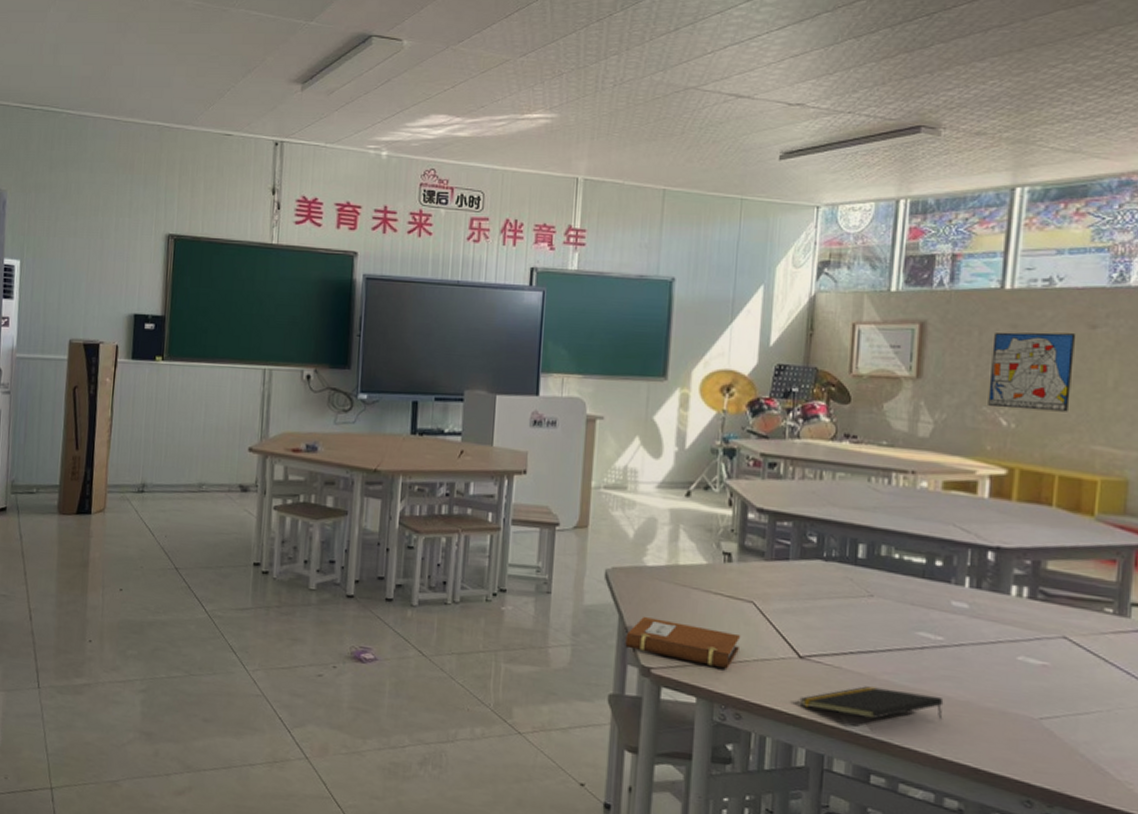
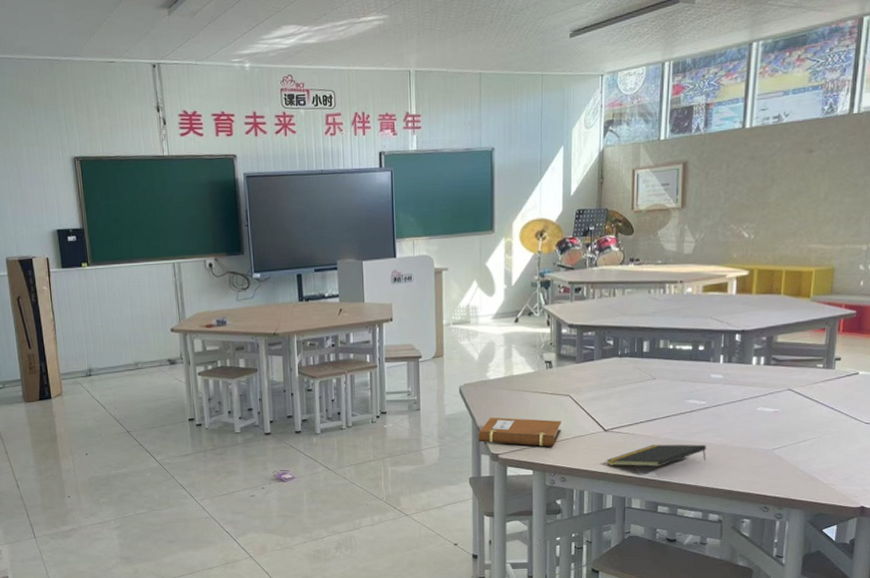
wall art: present [988,332,1077,412] -> none [734,158,798,224]

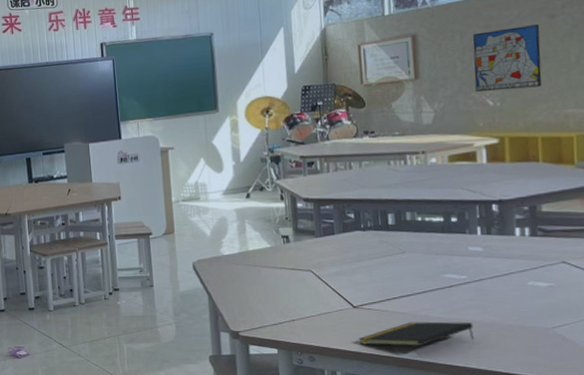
notebook: present [478,417,562,447] -> none [216,293,306,324]
wall art: none [734,158,798,224] -> present [472,24,542,92]

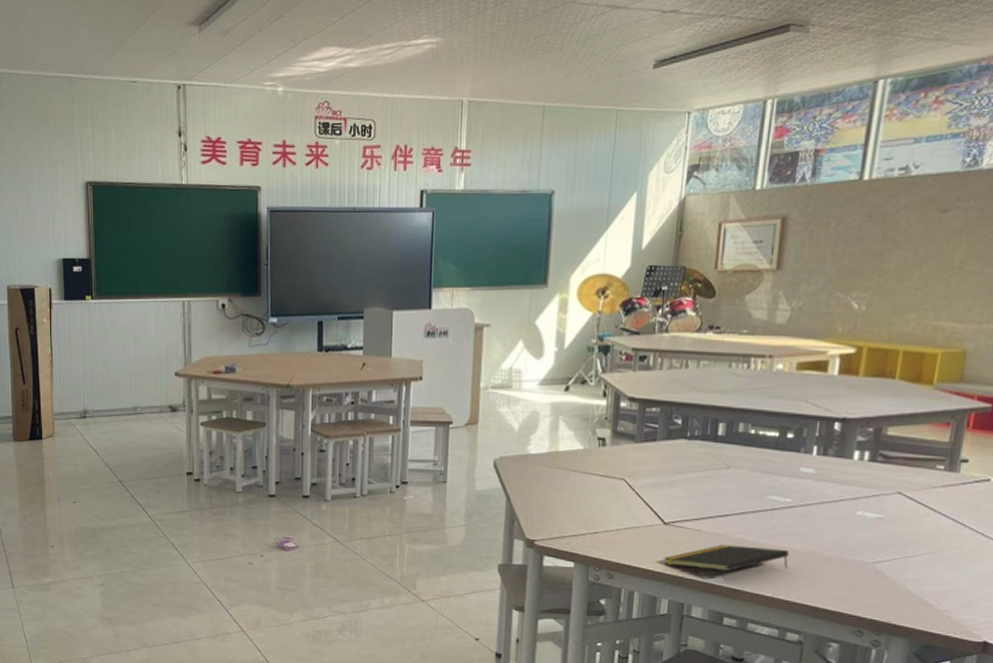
wall art: present [472,24,542,92] -> none [841,218,928,292]

